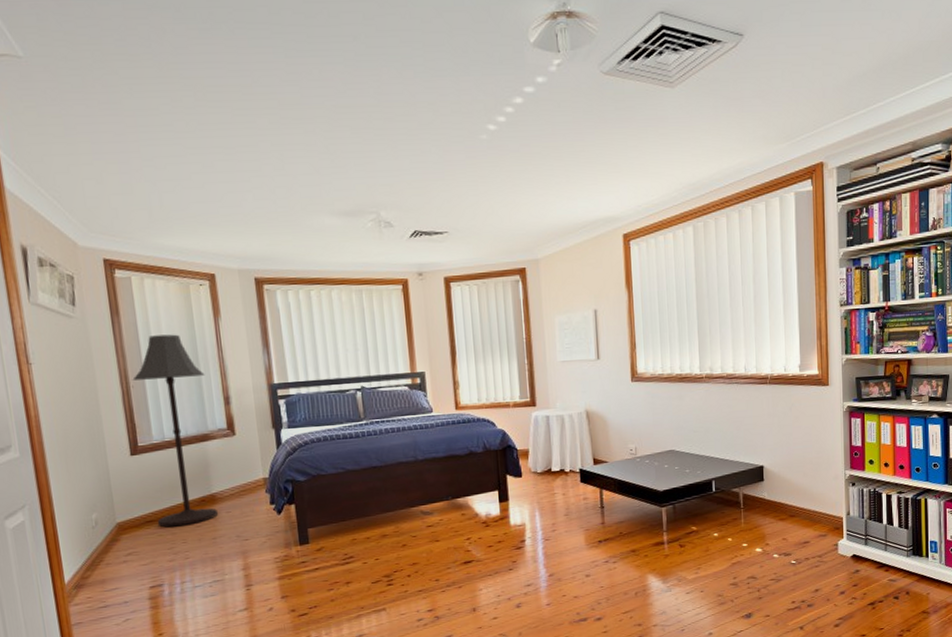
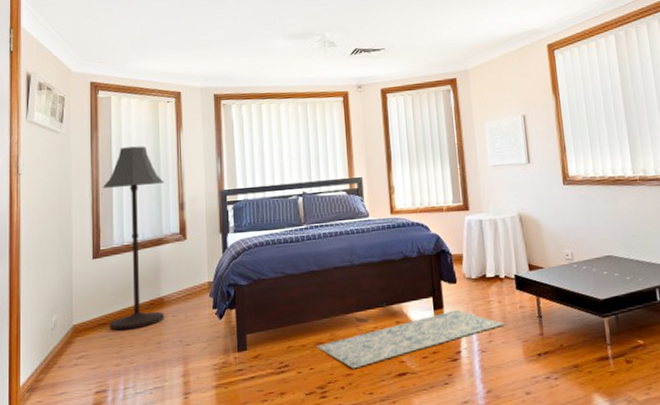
rug: none [381,502,567,559] -> present [316,310,504,369]

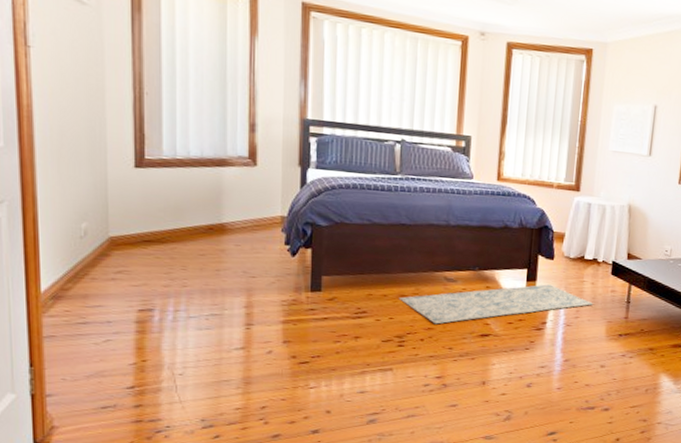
floor lamp: present [102,146,164,331] -> none [148,41,231,252]

